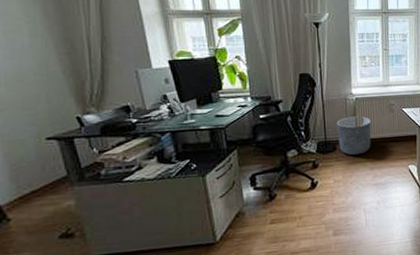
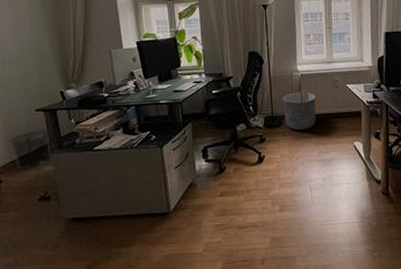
waste bin: none [15,160,72,206] -> present [9,129,52,170]

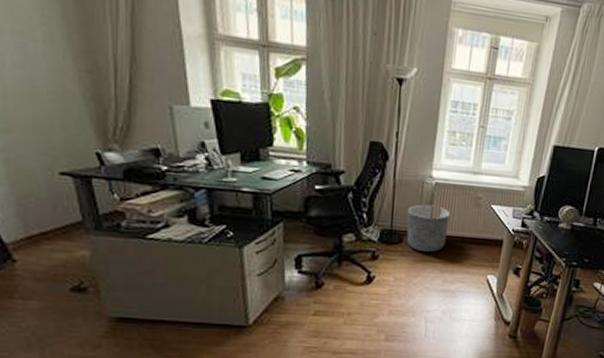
waste bin: present [9,129,52,170] -> none [23,200,87,250]

